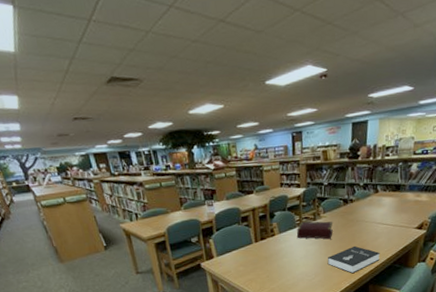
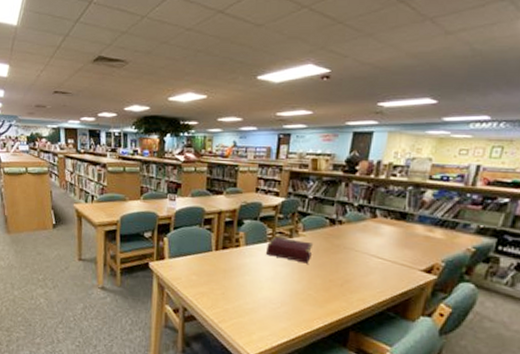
booklet: present [327,245,381,274] -> none [299,277,370,312]

